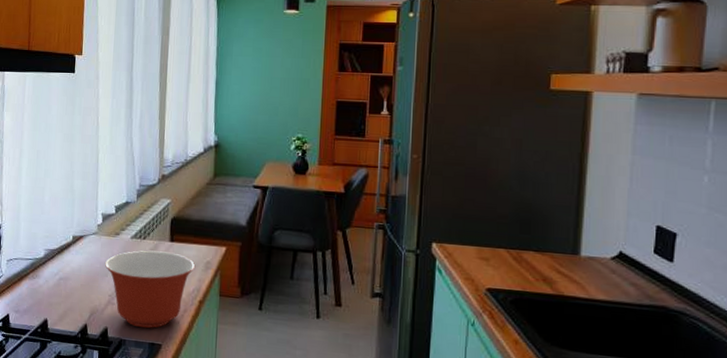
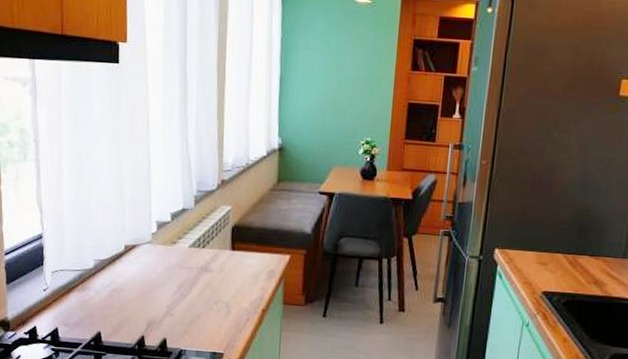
mixing bowl: present [105,250,195,329] -> none [162,259,257,338]

